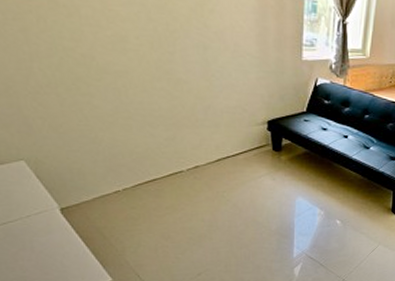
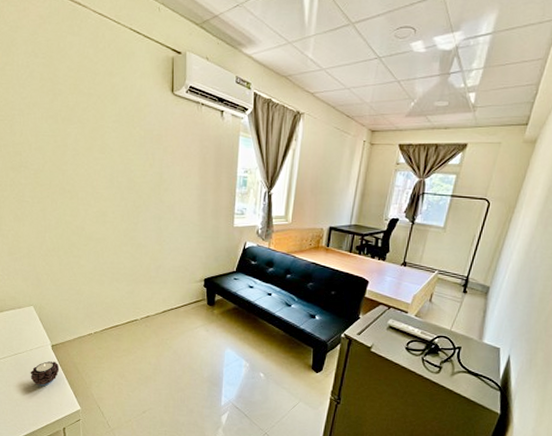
candle: none [30,228,77,260] -> present [30,361,60,387]

